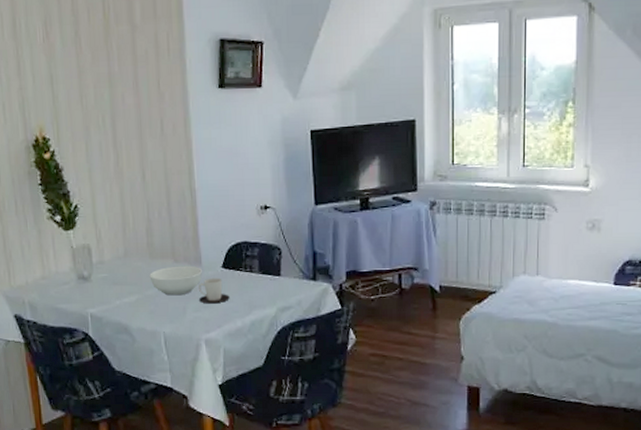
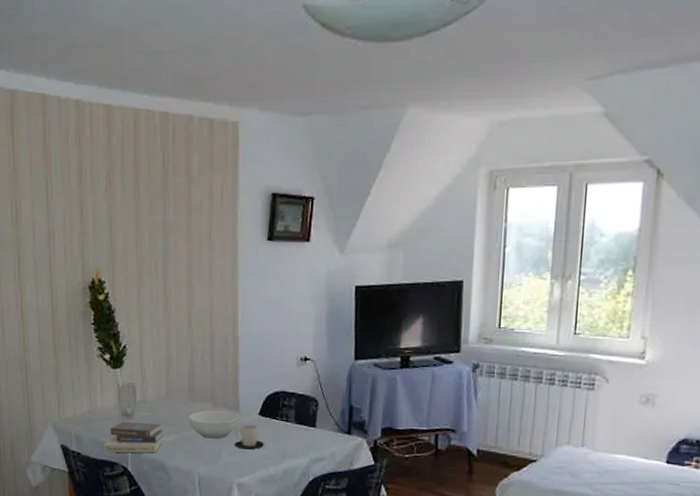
books: none [61,284,123,319] -> present [103,421,163,454]

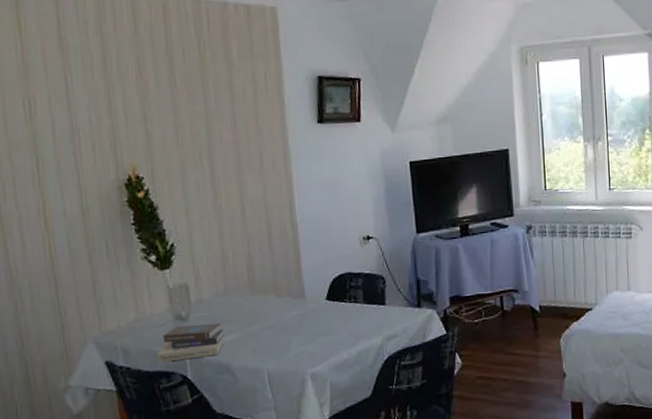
bowl: present [189,410,240,439] -> none [251,299,307,332]
cup: present [234,424,264,450] -> none [301,310,335,337]

